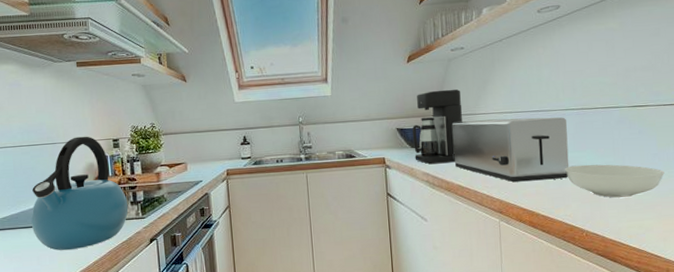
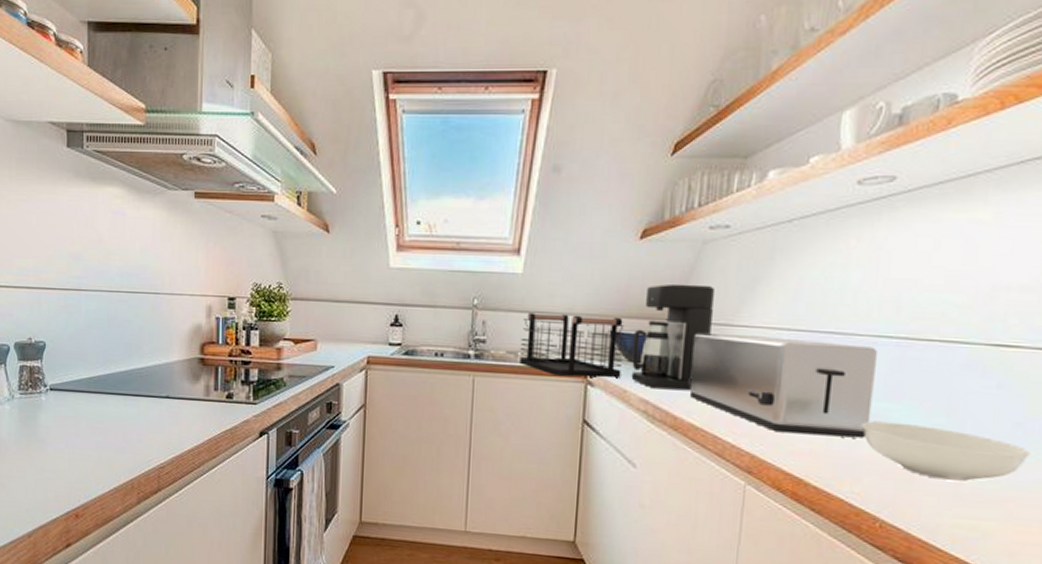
kettle: present [30,136,129,250] -> none [120,288,238,430]
dish rack: none [336,118,408,165] -> present [519,313,624,379]

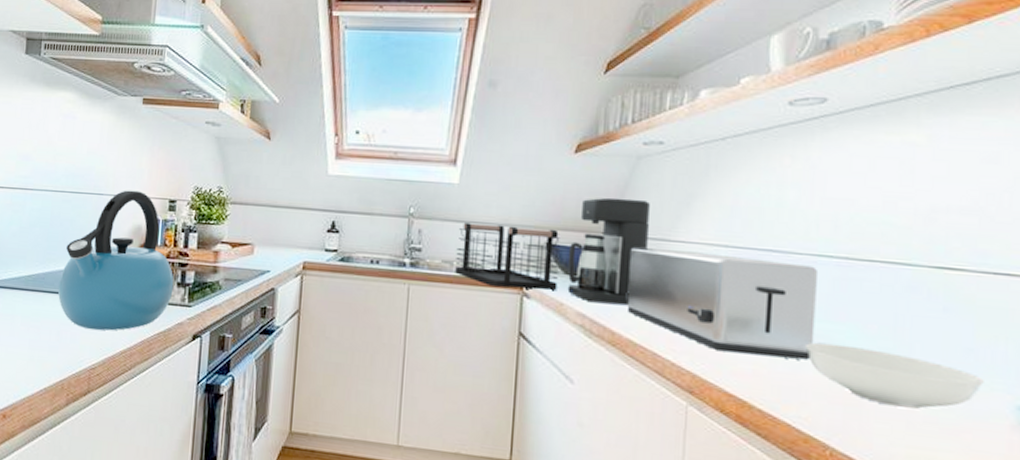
kettle: none [120,288,238,430] -> present [57,190,174,331]

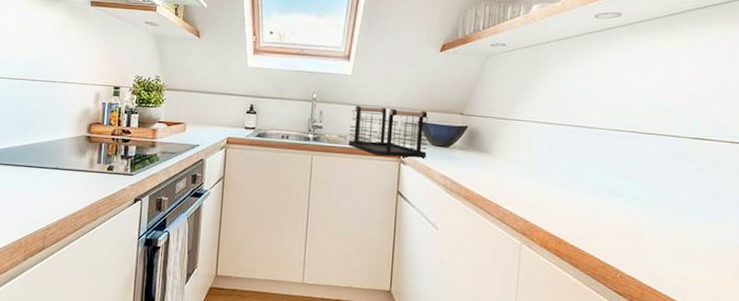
kettle: present [57,190,174,331] -> none [15,78,118,197]
coffee maker: present [567,197,650,304] -> none [434,86,495,168]
toaster: present [627,246,819,360] -> none [478,124,614,208]
bowl: present [804,342,984,410] -> none [603,194,723,242]

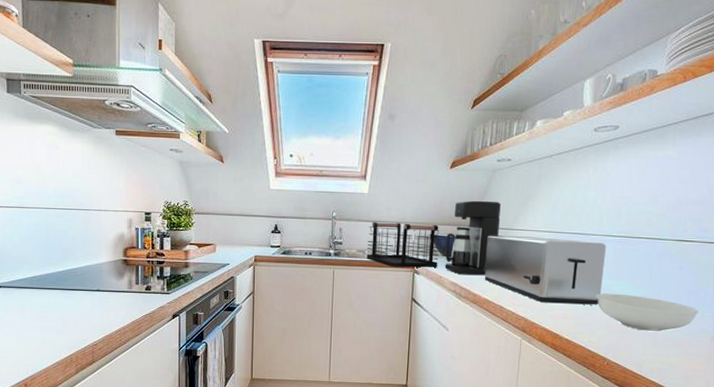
coffee maker: none [434,86,495,168] -> present [444,200,501,275]
toaster: none [478,124,614,208] -> present [484,234,607,305]
bowl: none [603,194,723,242] -> present [595,293,699,332]

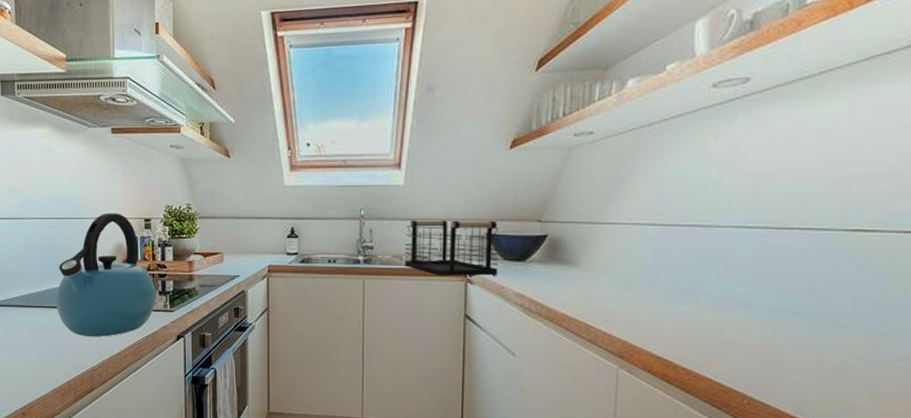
kettle: none [59,205,155,316] -> present [55,213,156,337]
coffee maker: present [444,200,501,275] -> none [506,187,581,283]
toaster: present [484,234,607,305] -> none [562,230,740,322]
bowl: present [595,293,699,332] -> none [725,305,892,360]

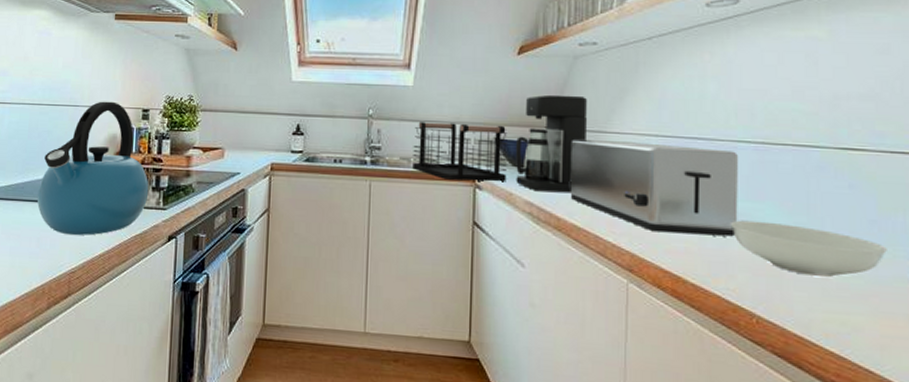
coffee maker: none [506,187,581,283] -> present [515,94,587,192]
toaster: none [562,230,740,322] -> present [570,138,739,237]
bowl: none [725,305,892,360] -> present [729,220,887,278]

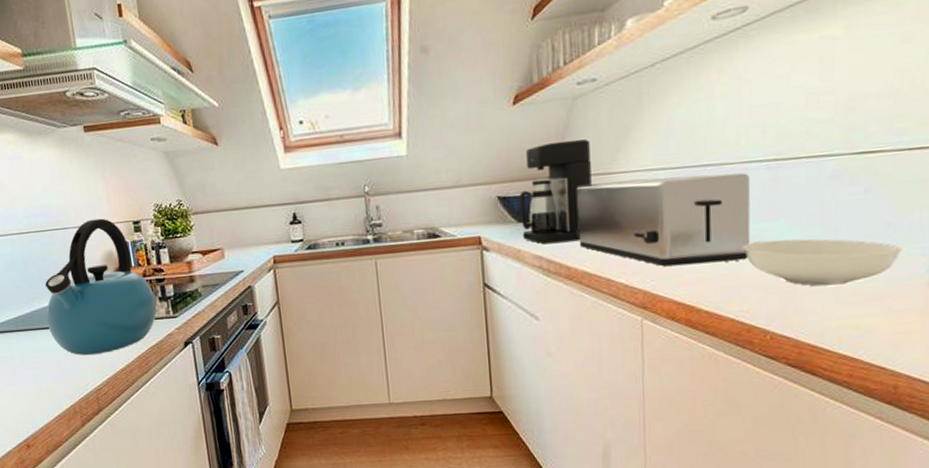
dish rack: present [412,122,507,182] -> none [414,182,513,247]

